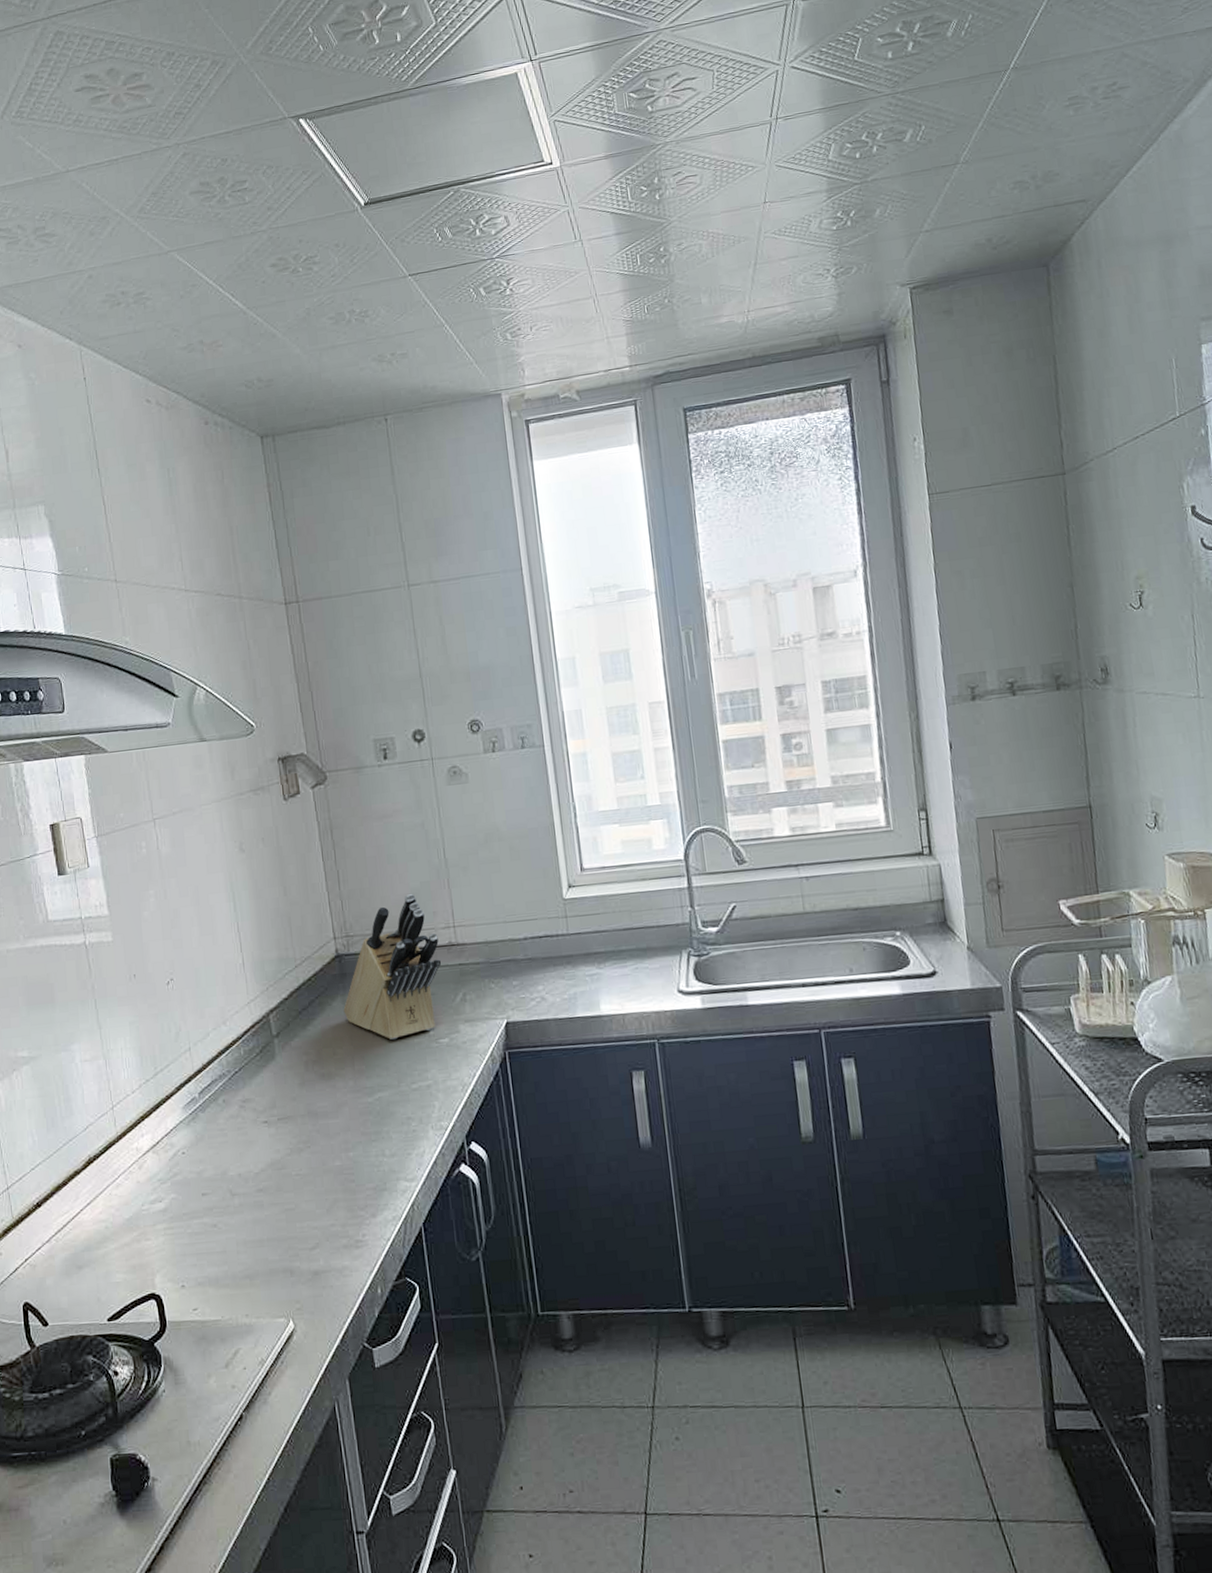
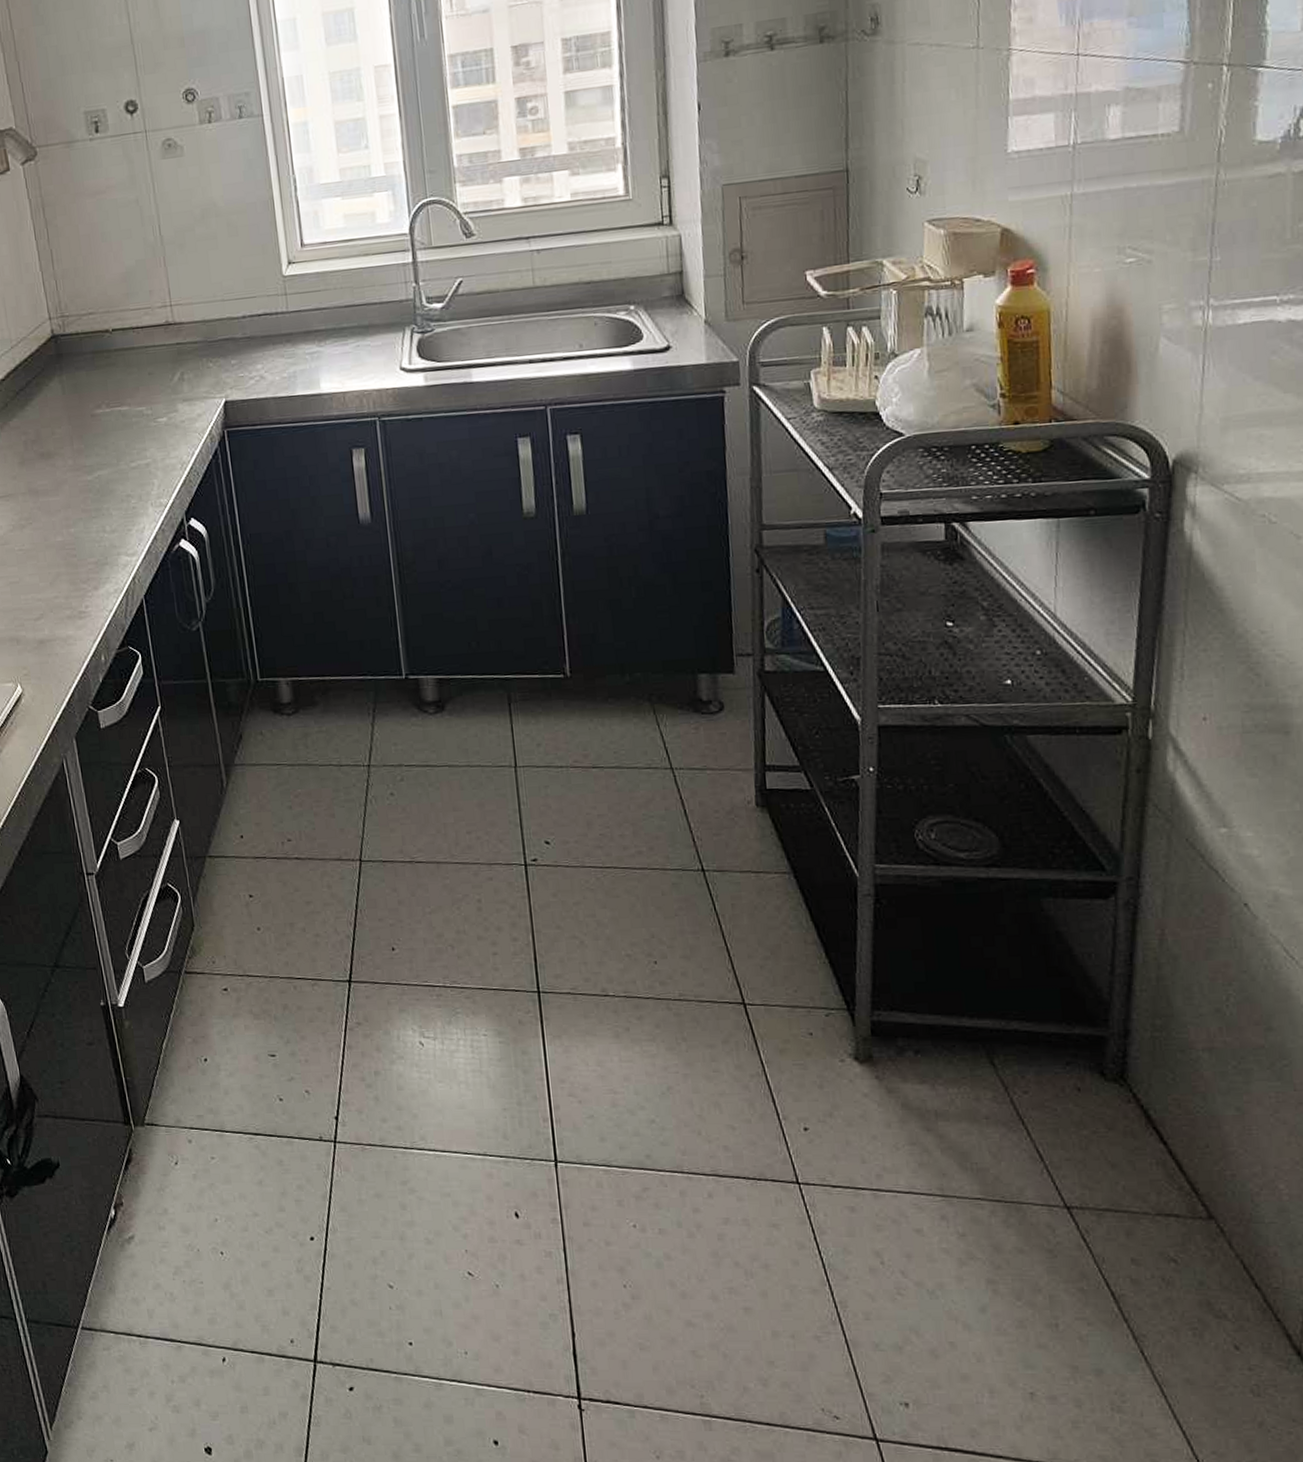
knife block: present [343,893,441,1040] -> none [60,272,158,420]

